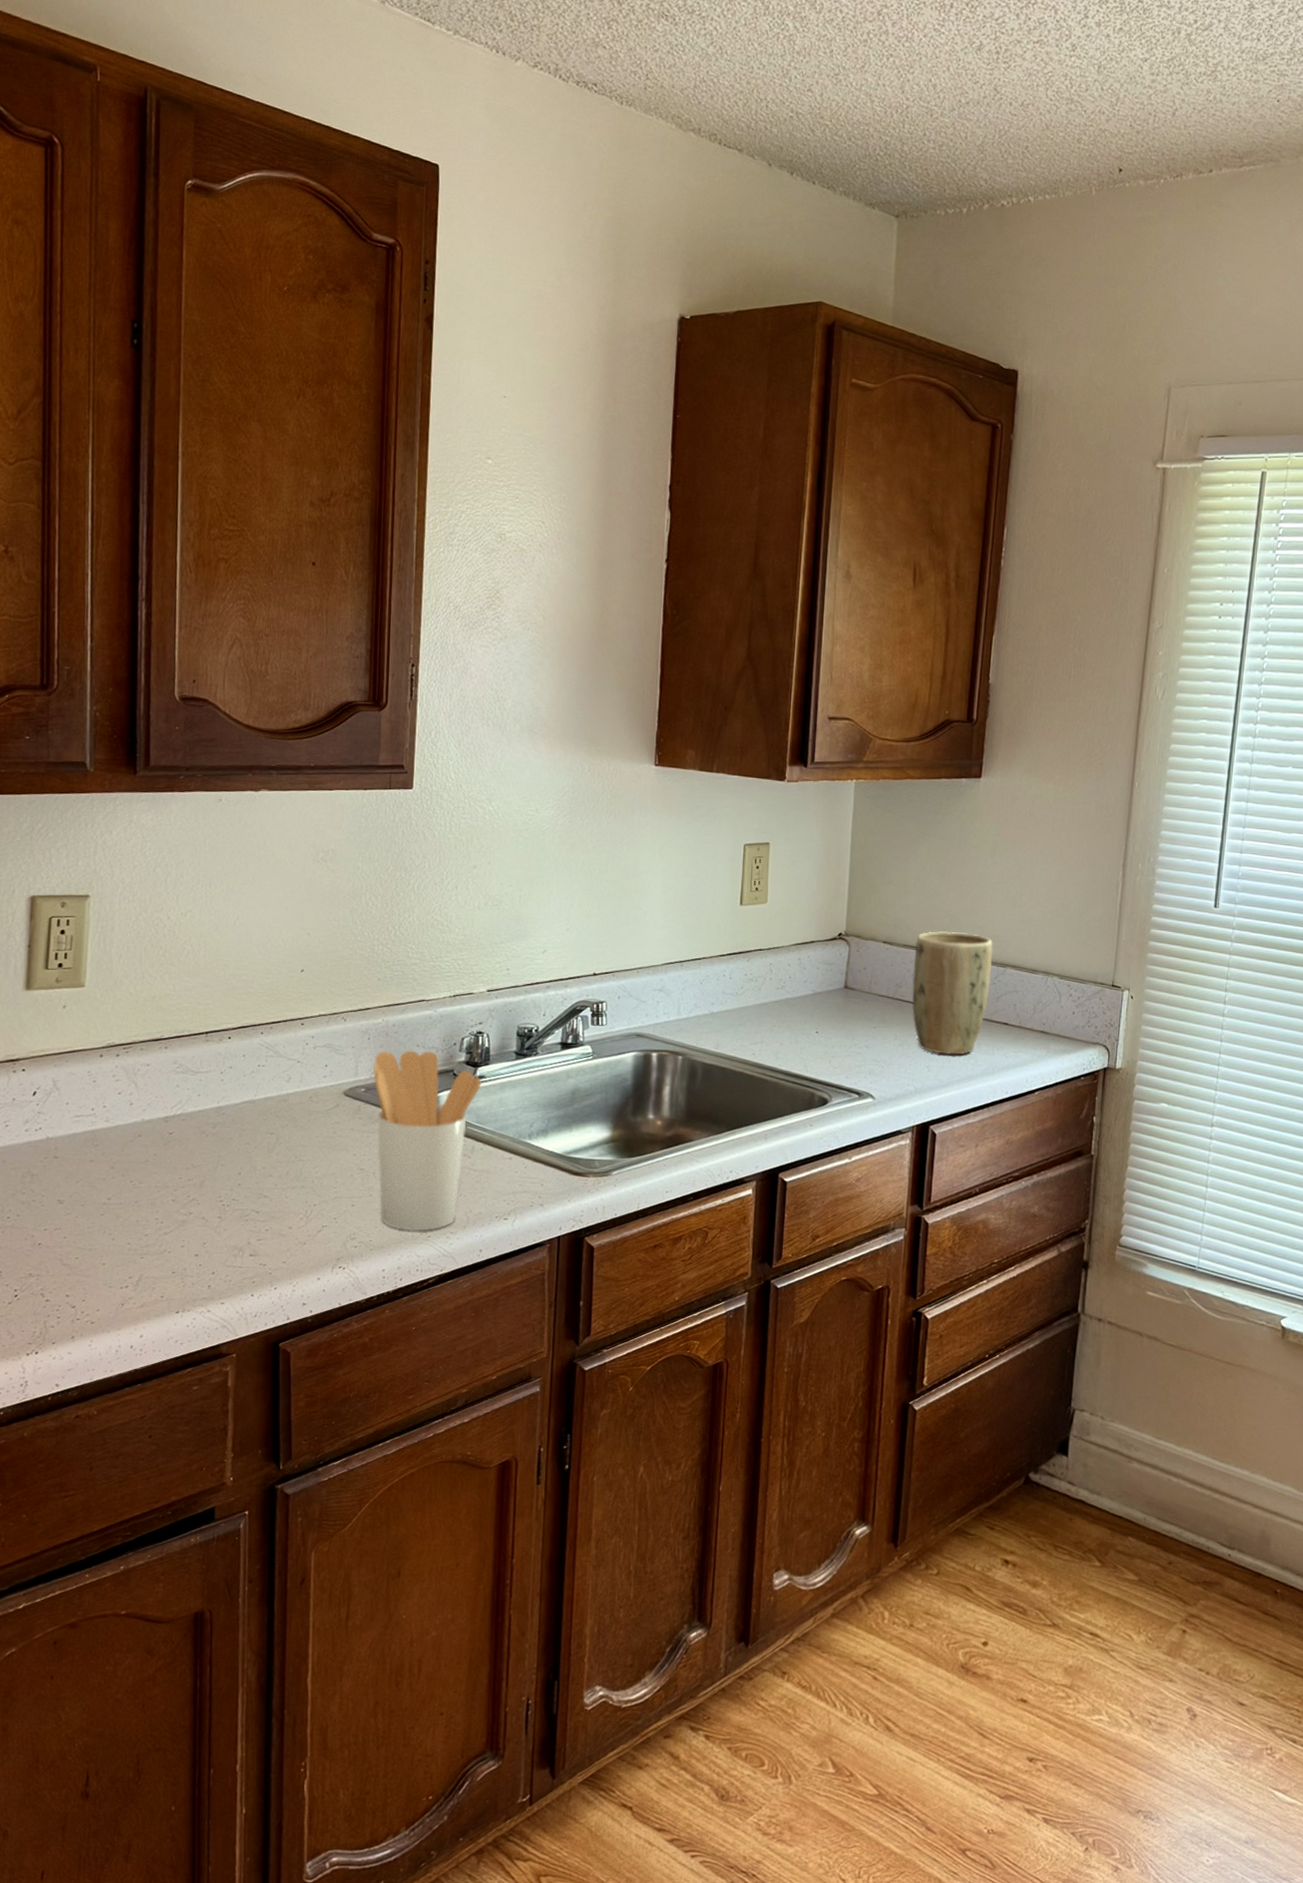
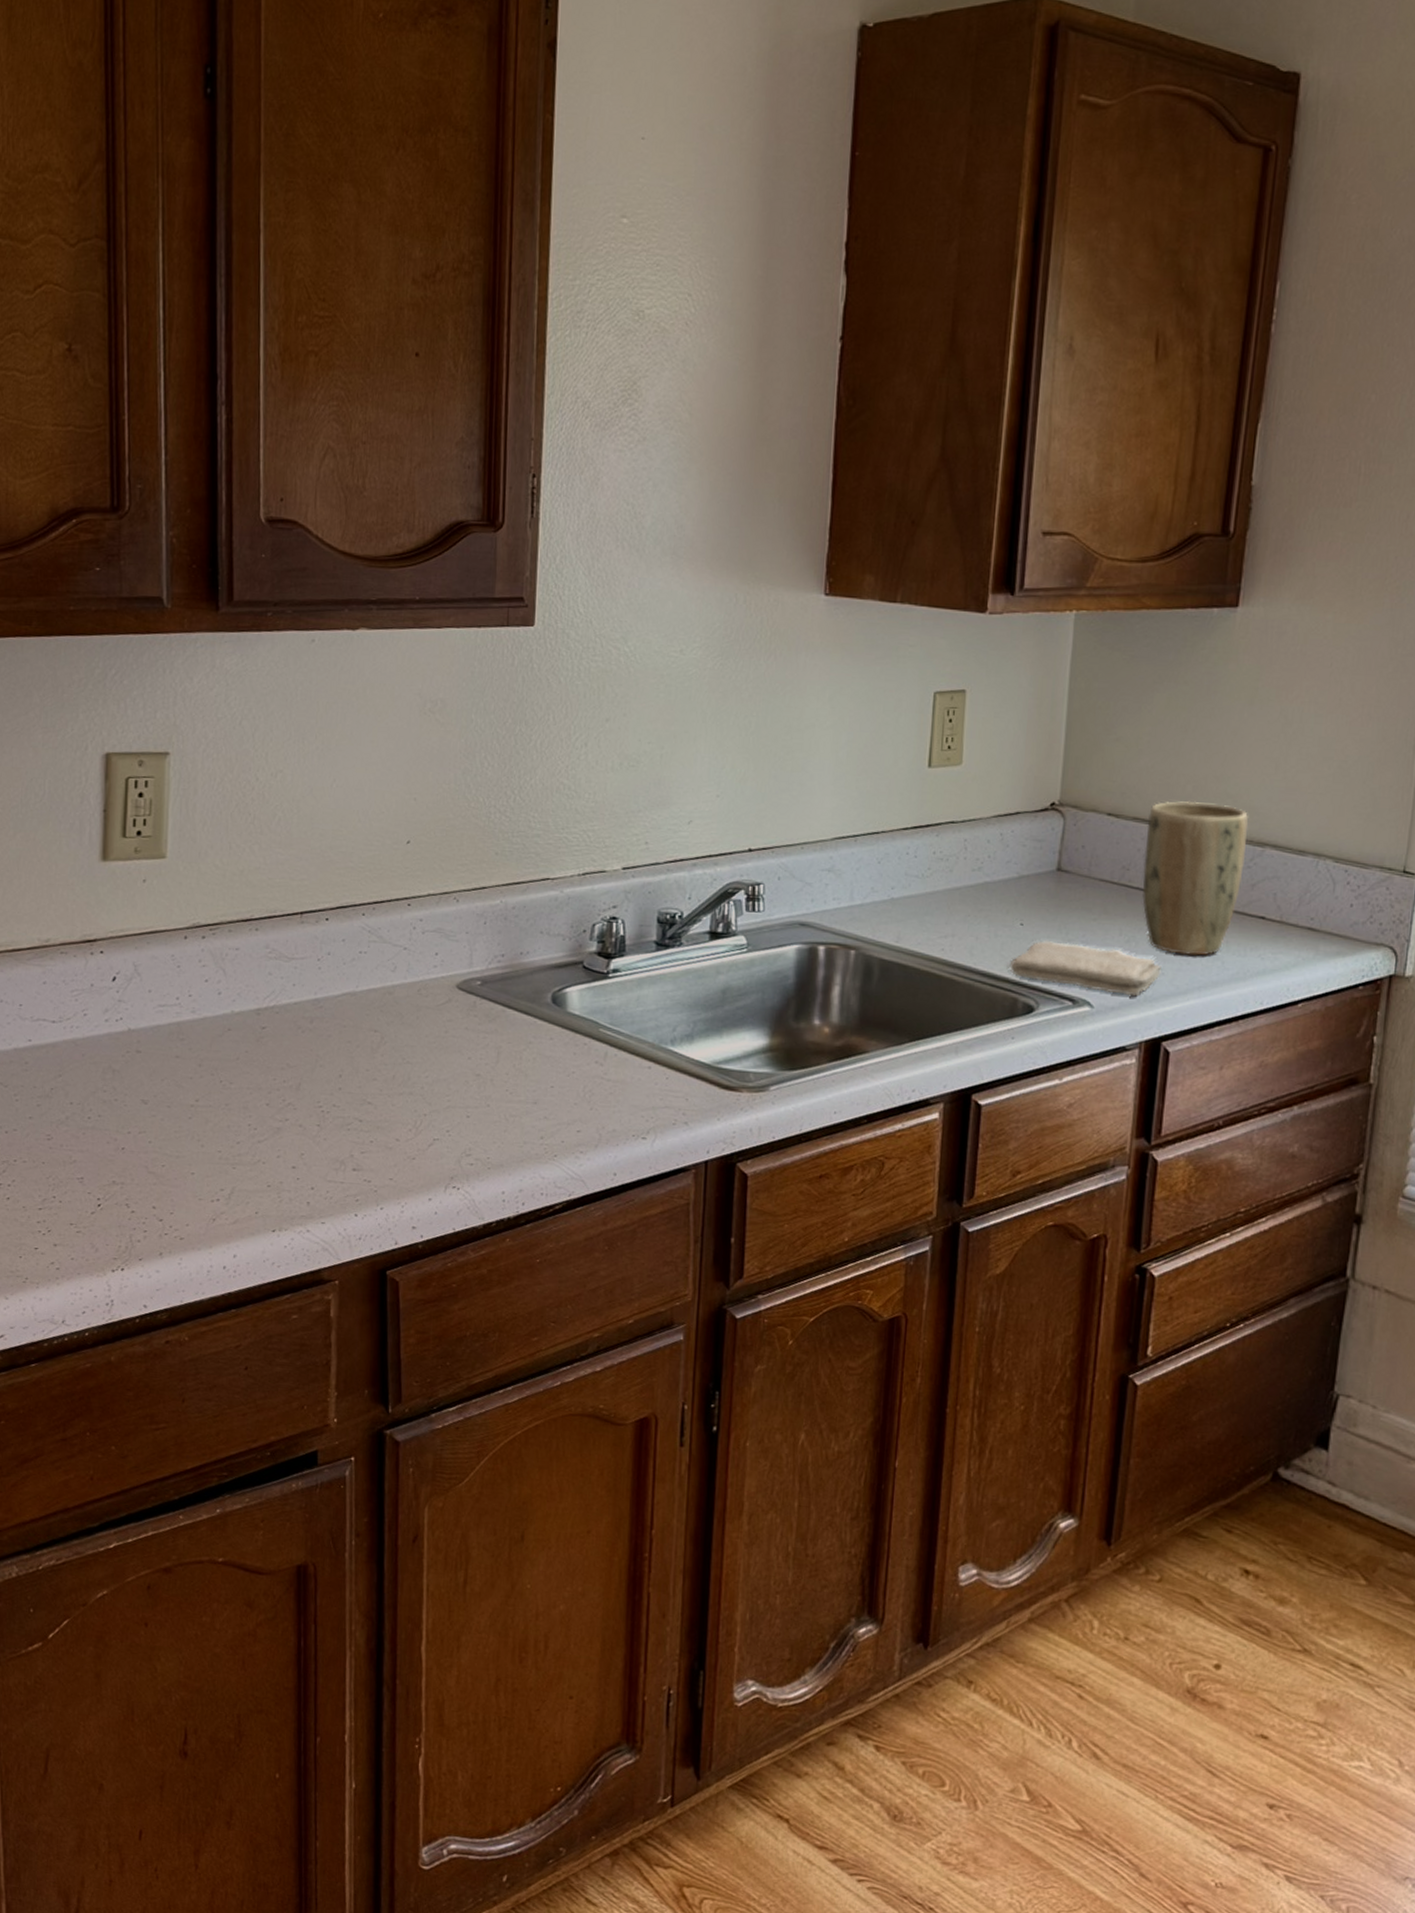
utensil holder: present [373,1050,482,1232] -> none [490,937,616,1149]
washcloth: none [807,1045,928,1089] -> present [1009,941,1161,997]

